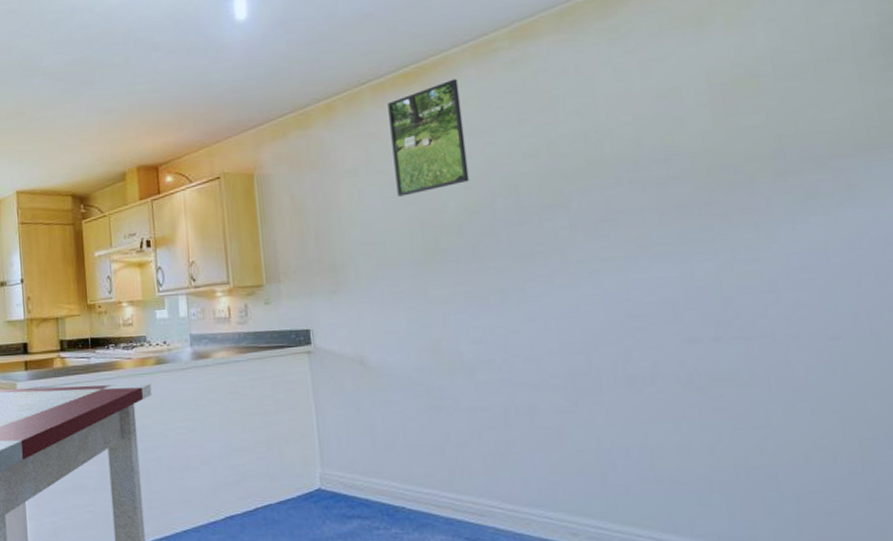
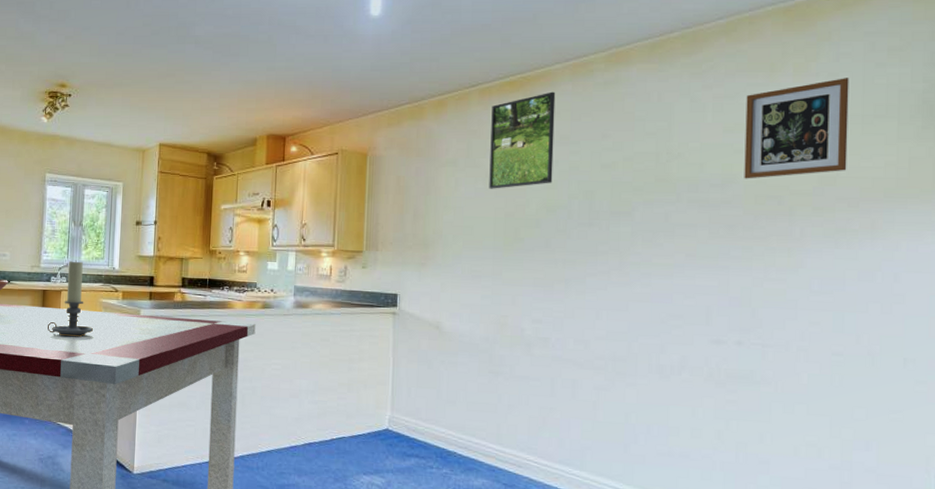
picture frame: none [676,22,807,150] -> present [744,78,849,179]

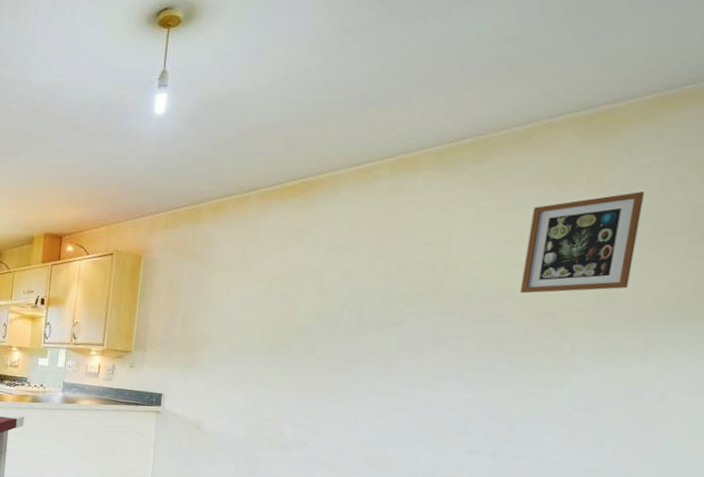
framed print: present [489,91,556,189] -> none [260,198,337,295]

